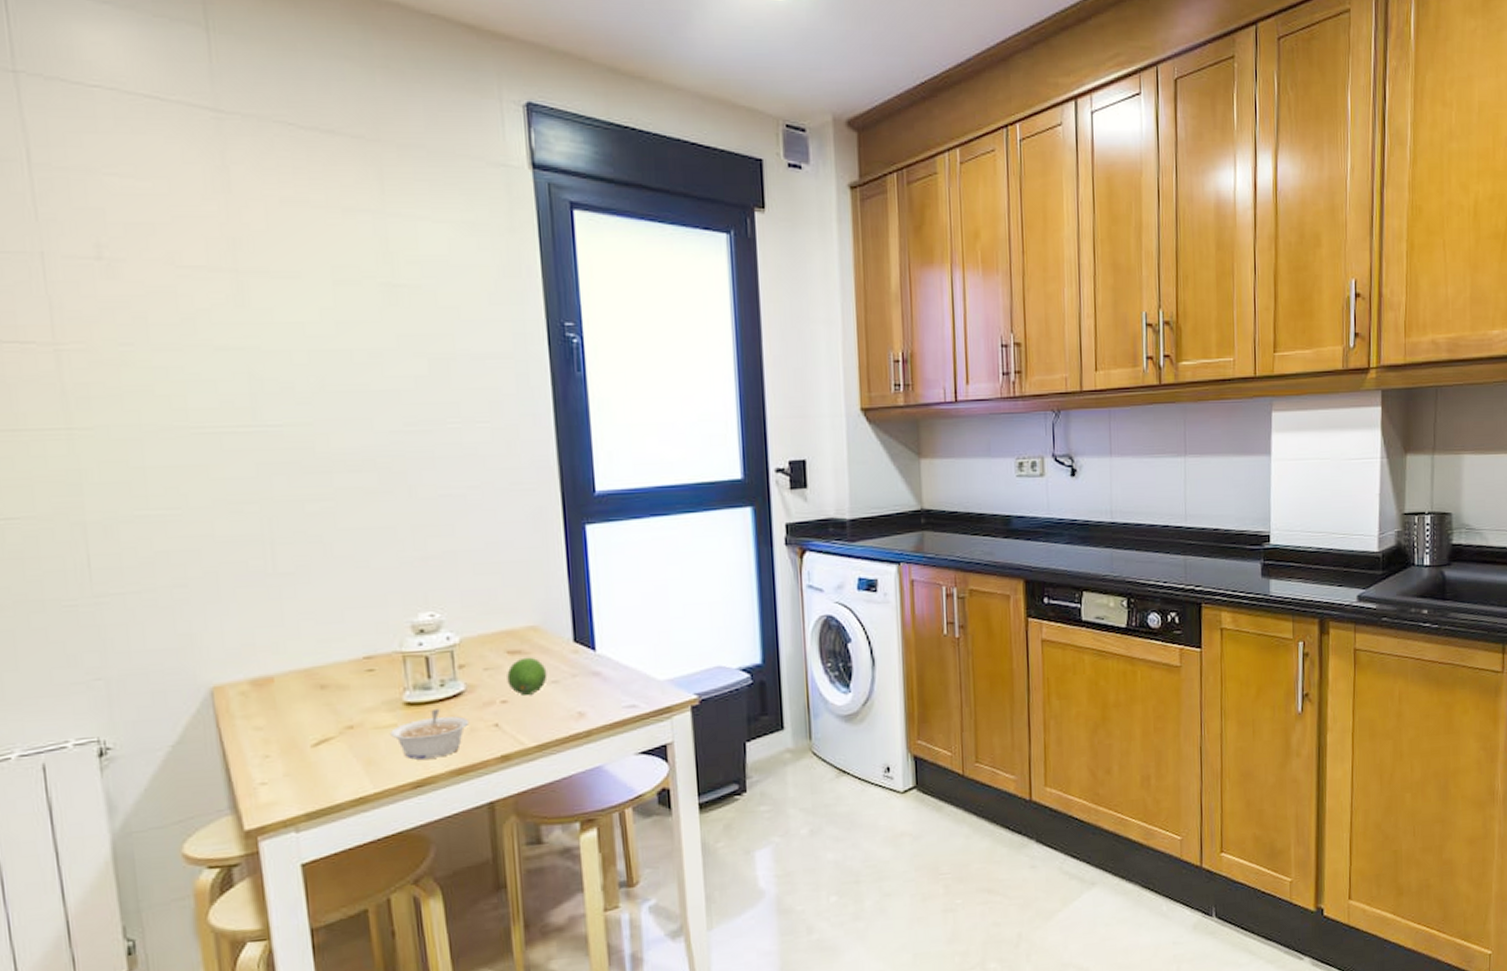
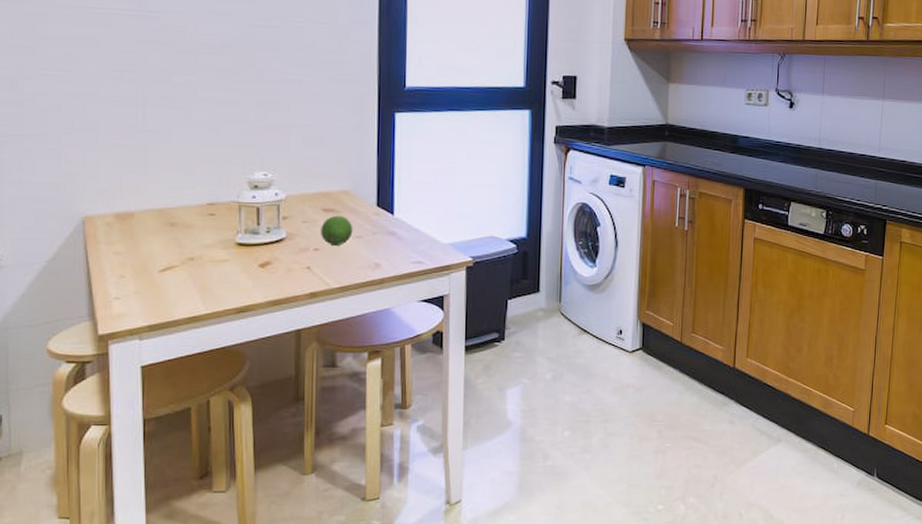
legume: present [391,708,470,760] -> none [223,250,287,290]

